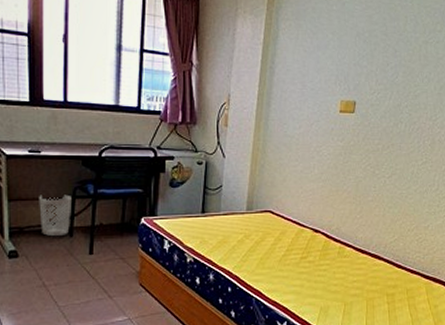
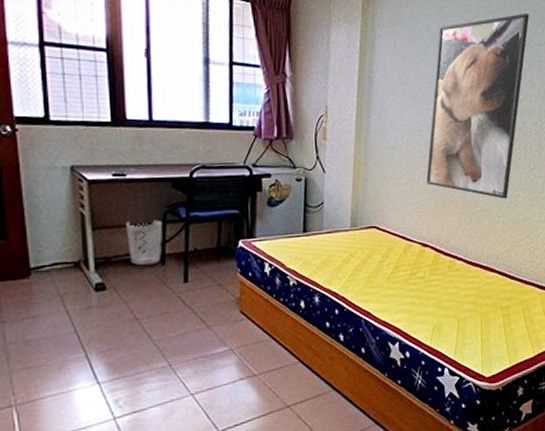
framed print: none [321,10,430,190] -> present [426,13,530,199]

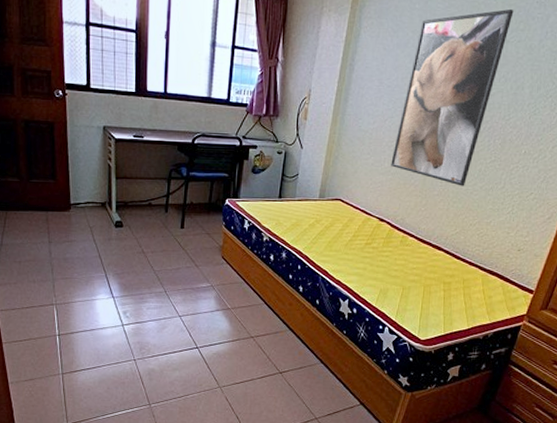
wastebasket: present [126,219,162,265] -> none [141,175,168,211]

